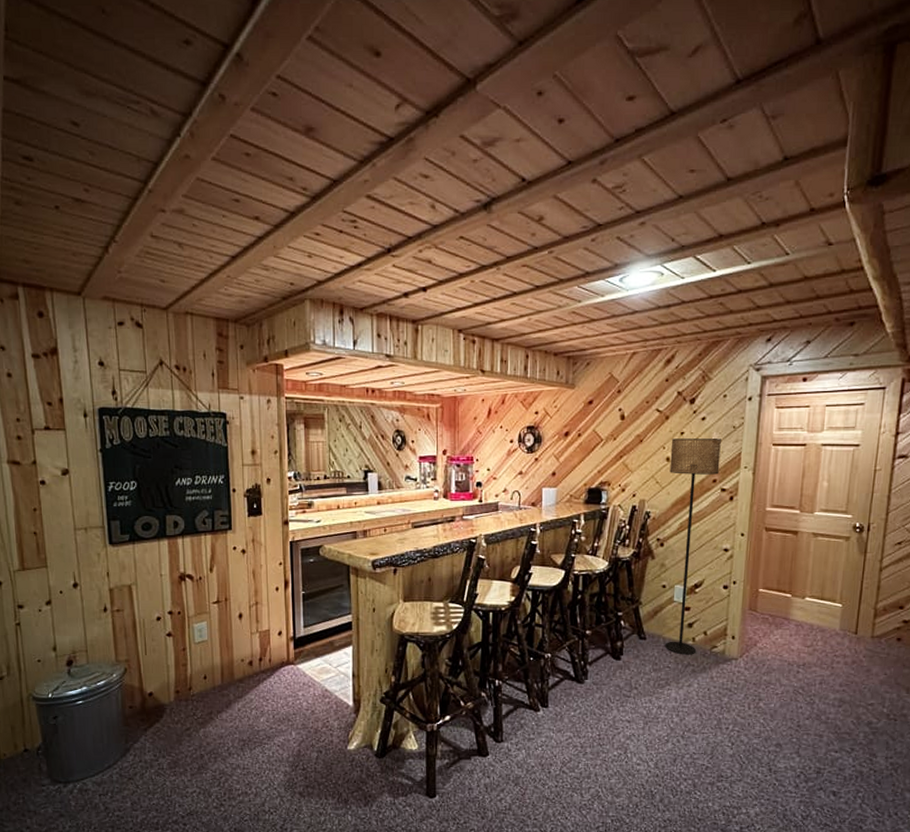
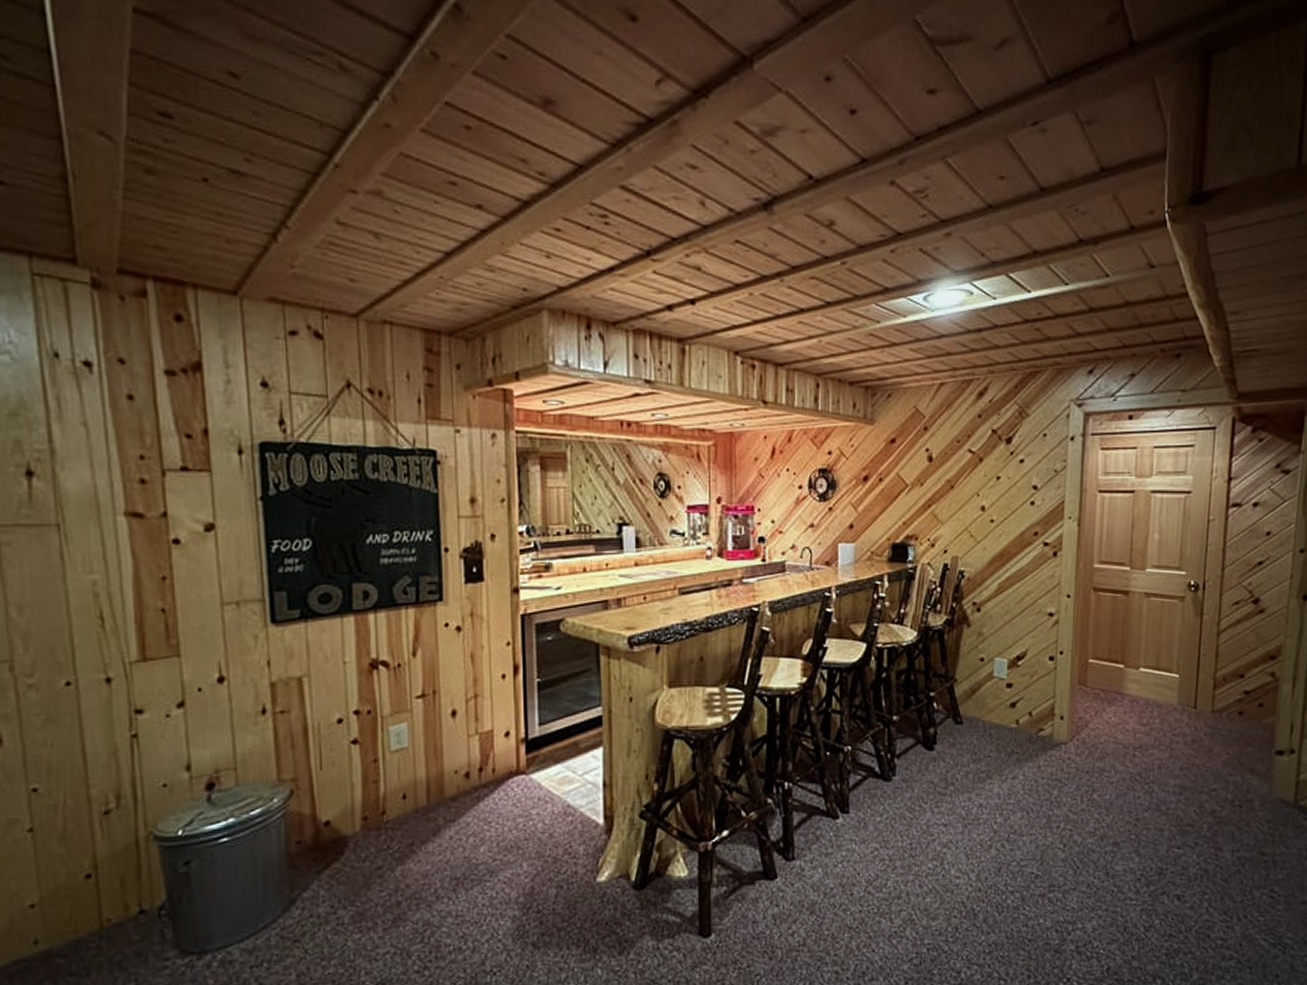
floor lamp: present [664,438,721,655] -> none [984,484,1042,741]

